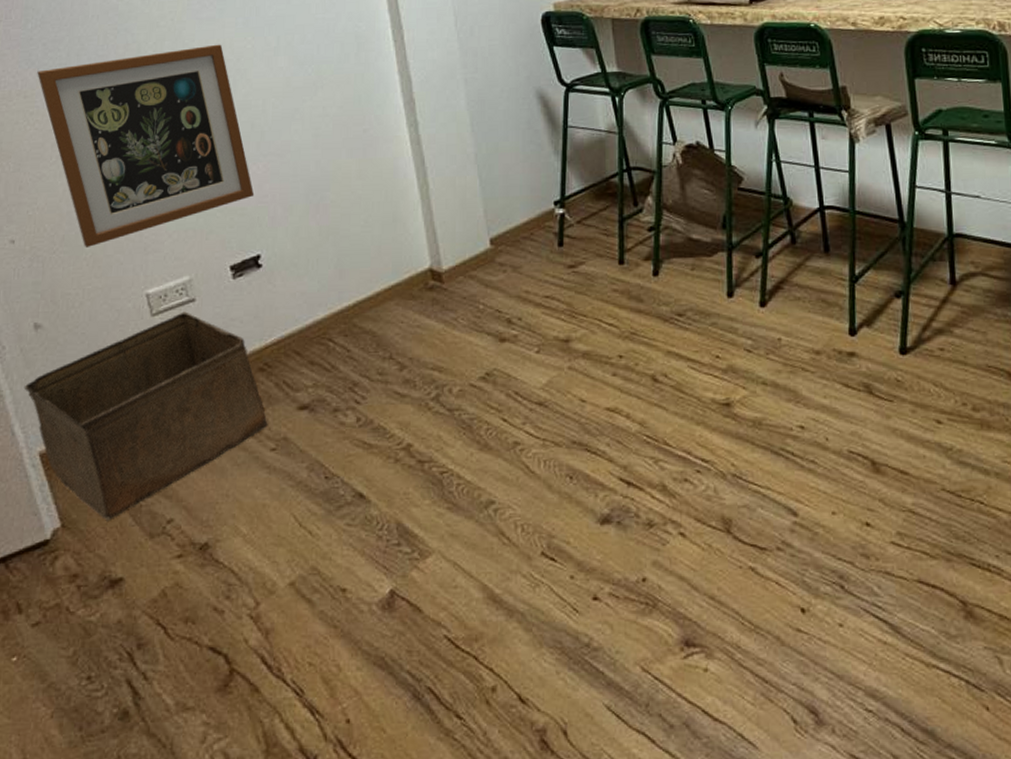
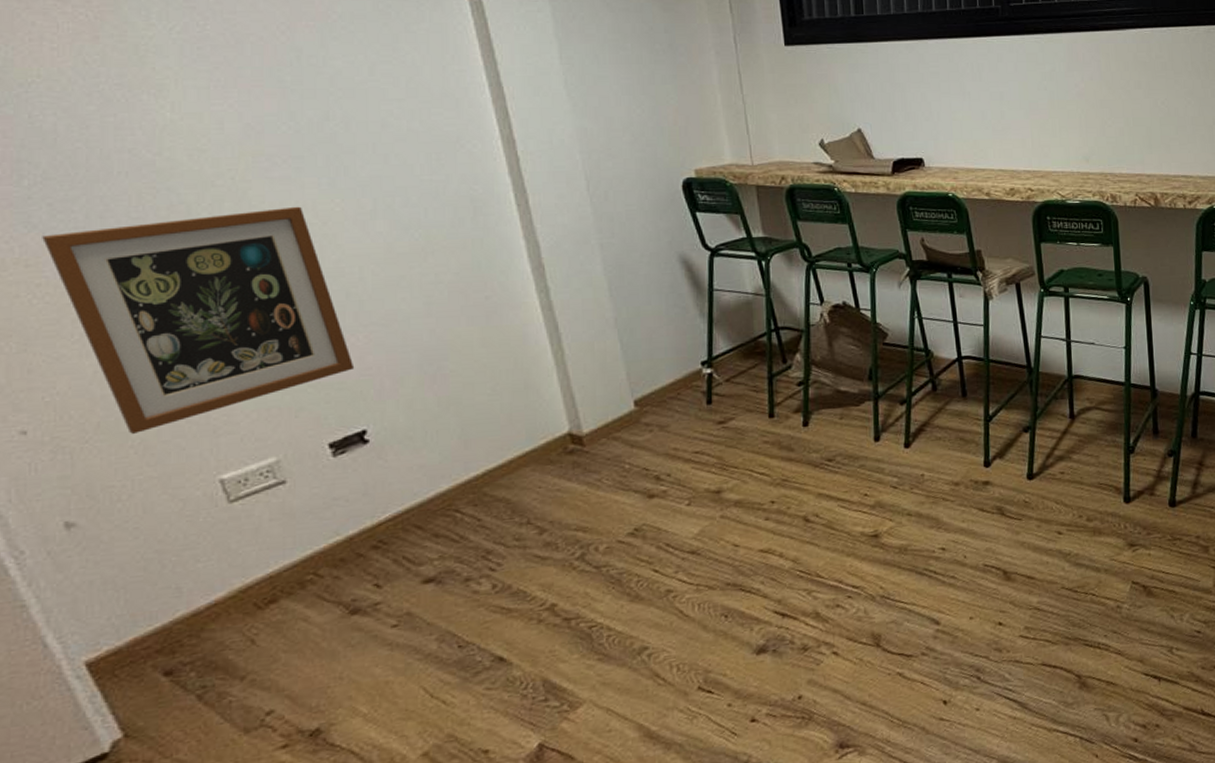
storage bin: present [24,311,268,521] -> none [56,495,387,723]

